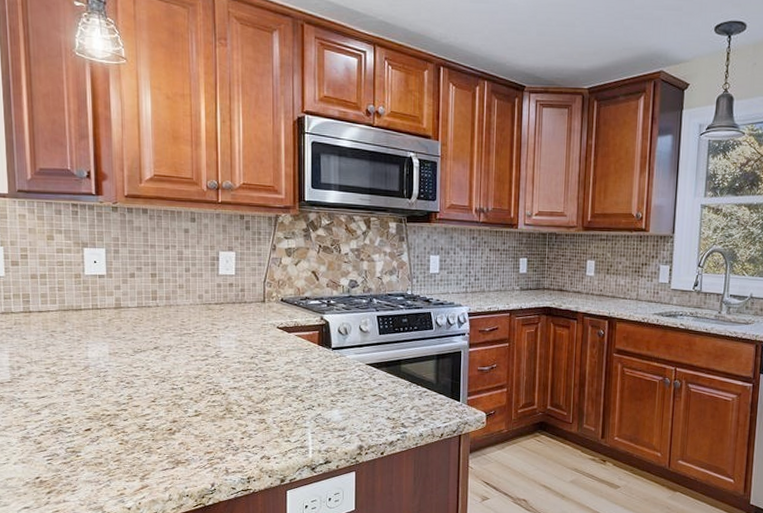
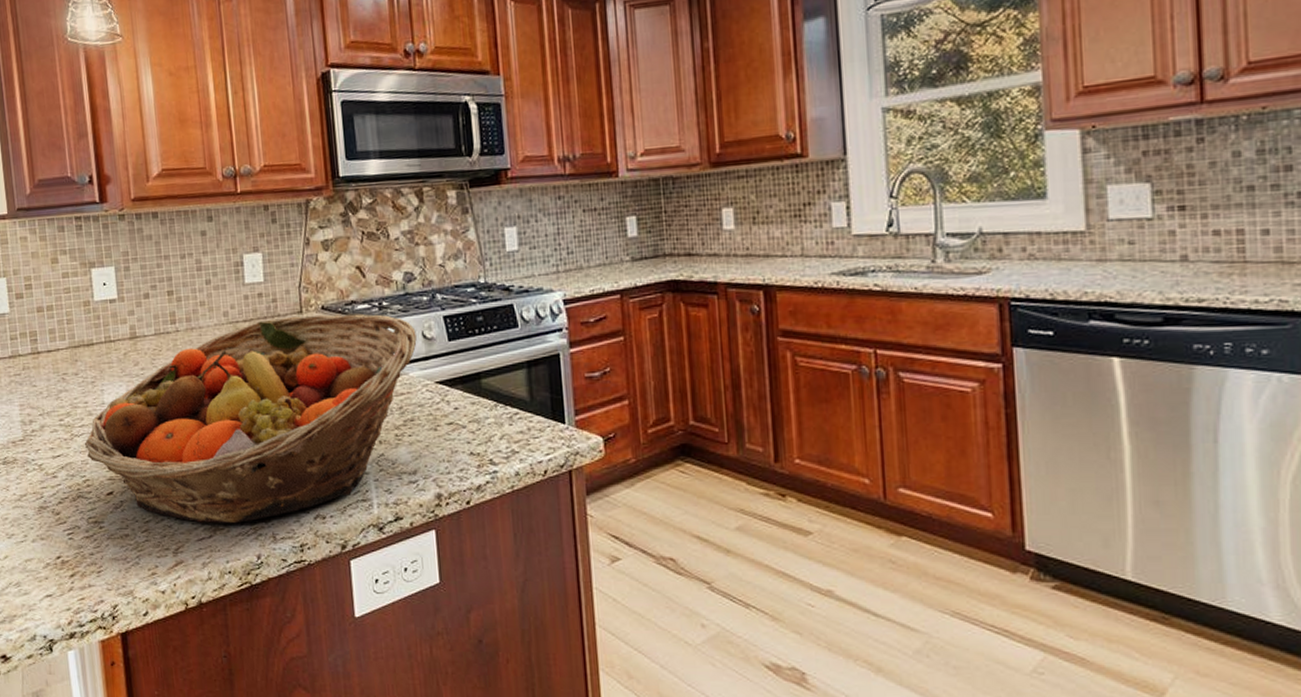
fruit basket: none [67,304,355,458] -> present [84,313,417,523]

